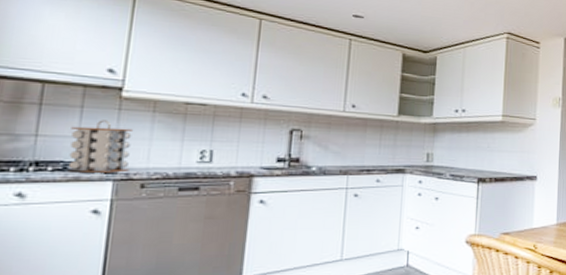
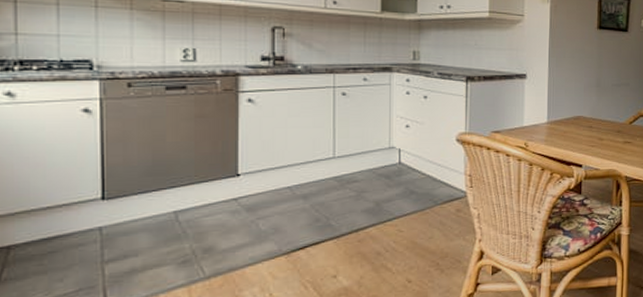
spice rack: present [67,120,133,174] -> none [50,18,114,73]

